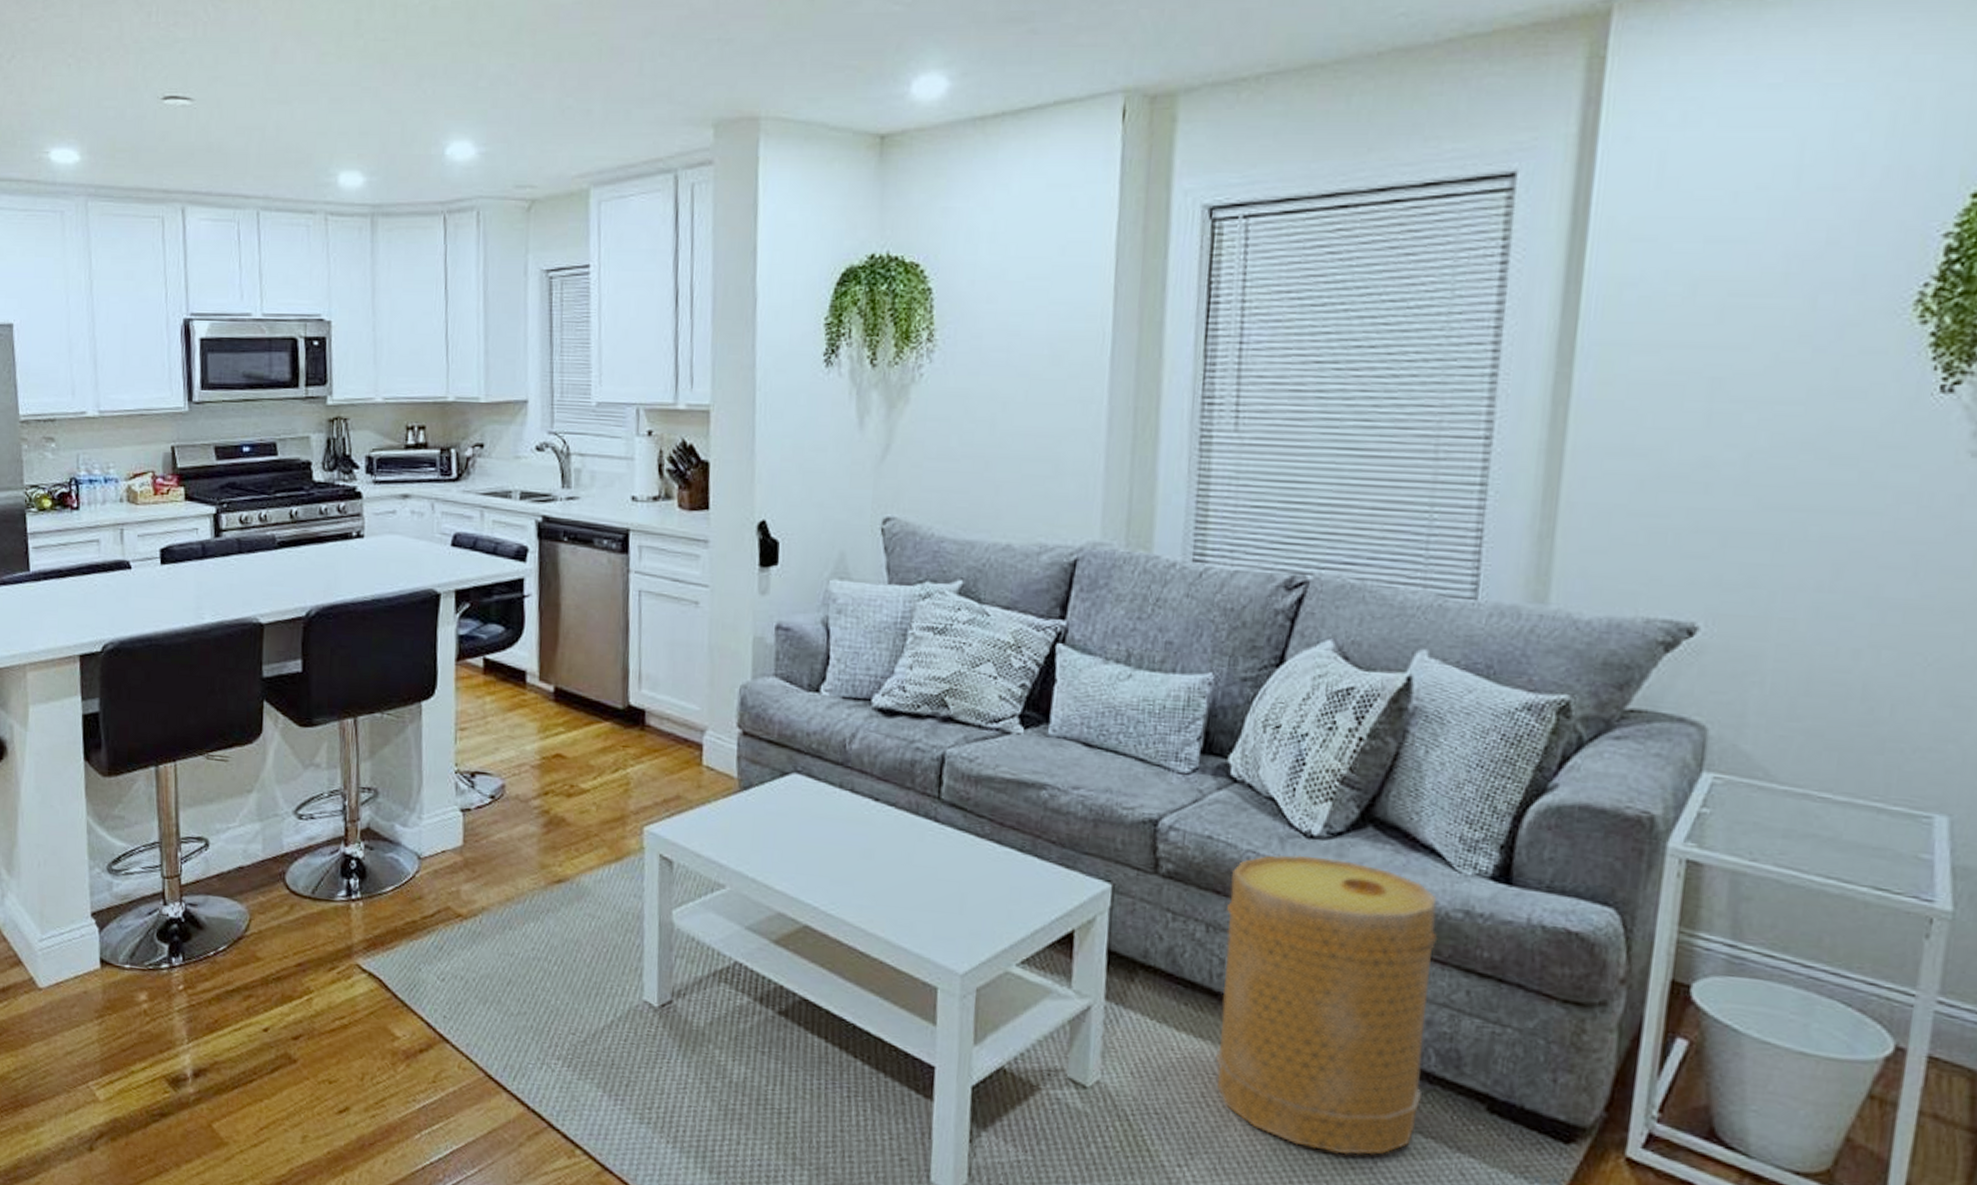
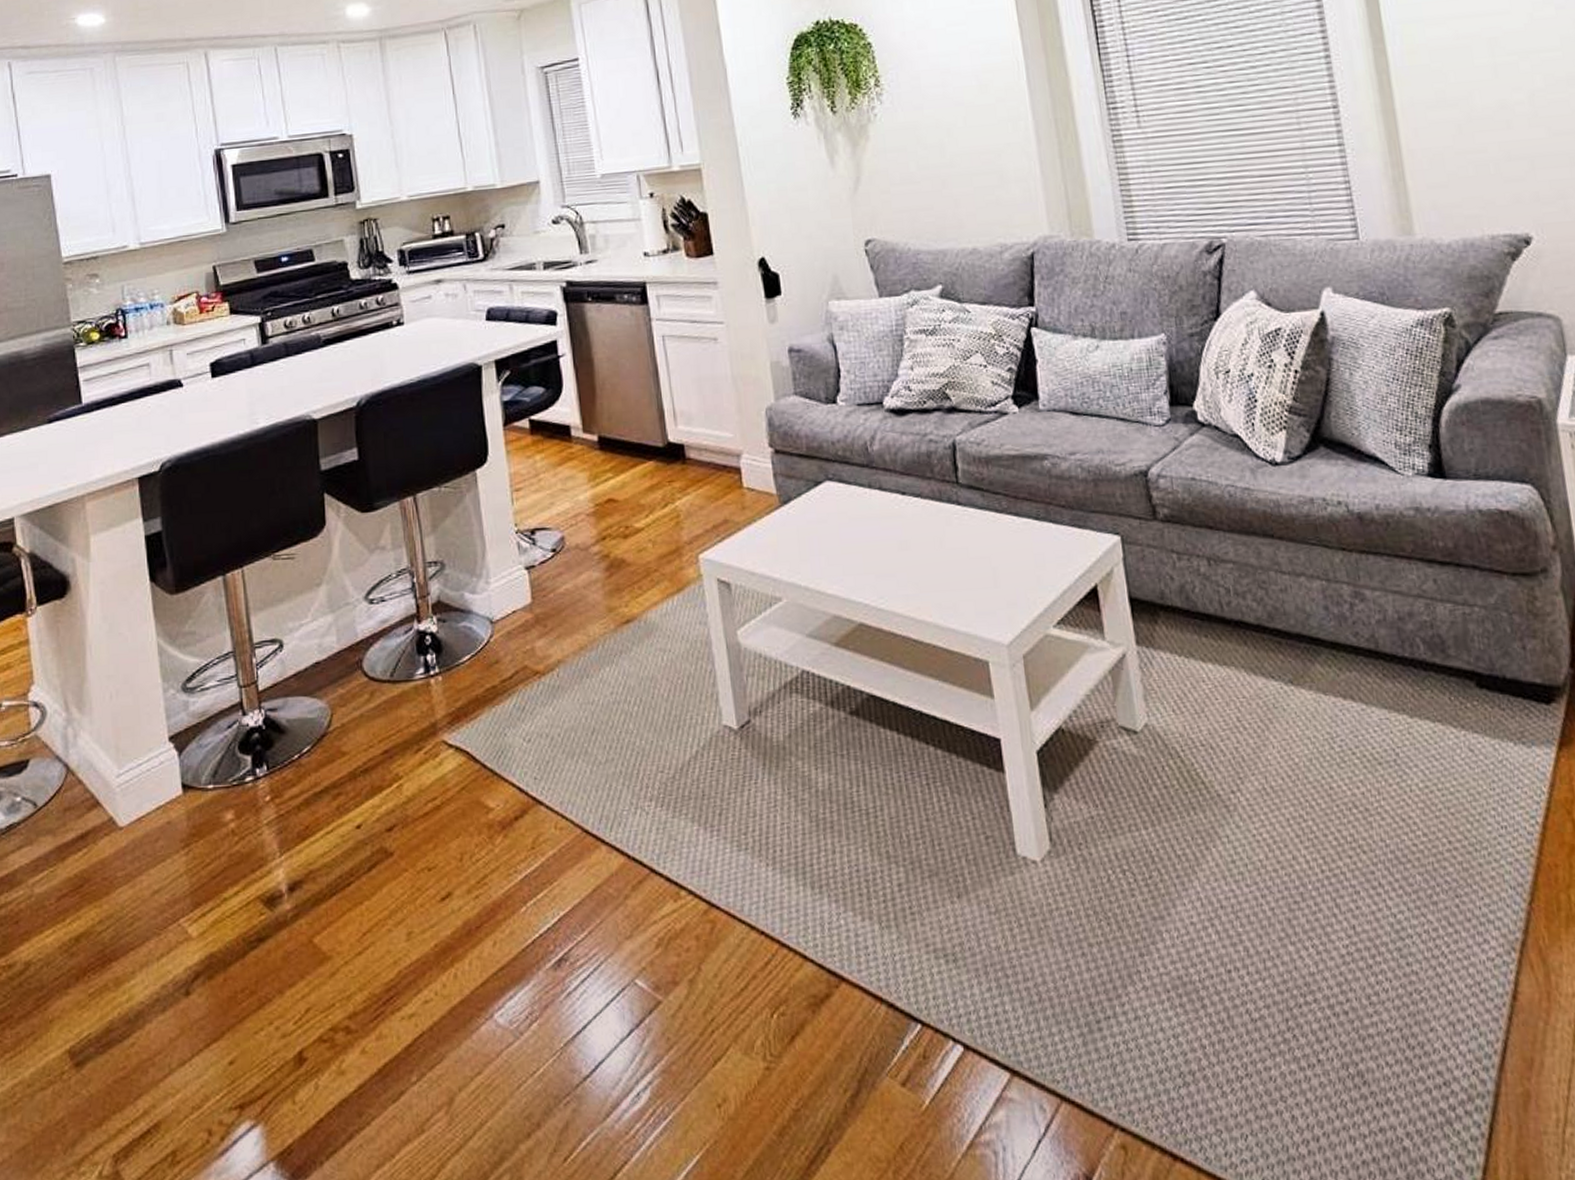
basket: present [1215,855,1438,1155] -> none [1219,480,1422,753]

